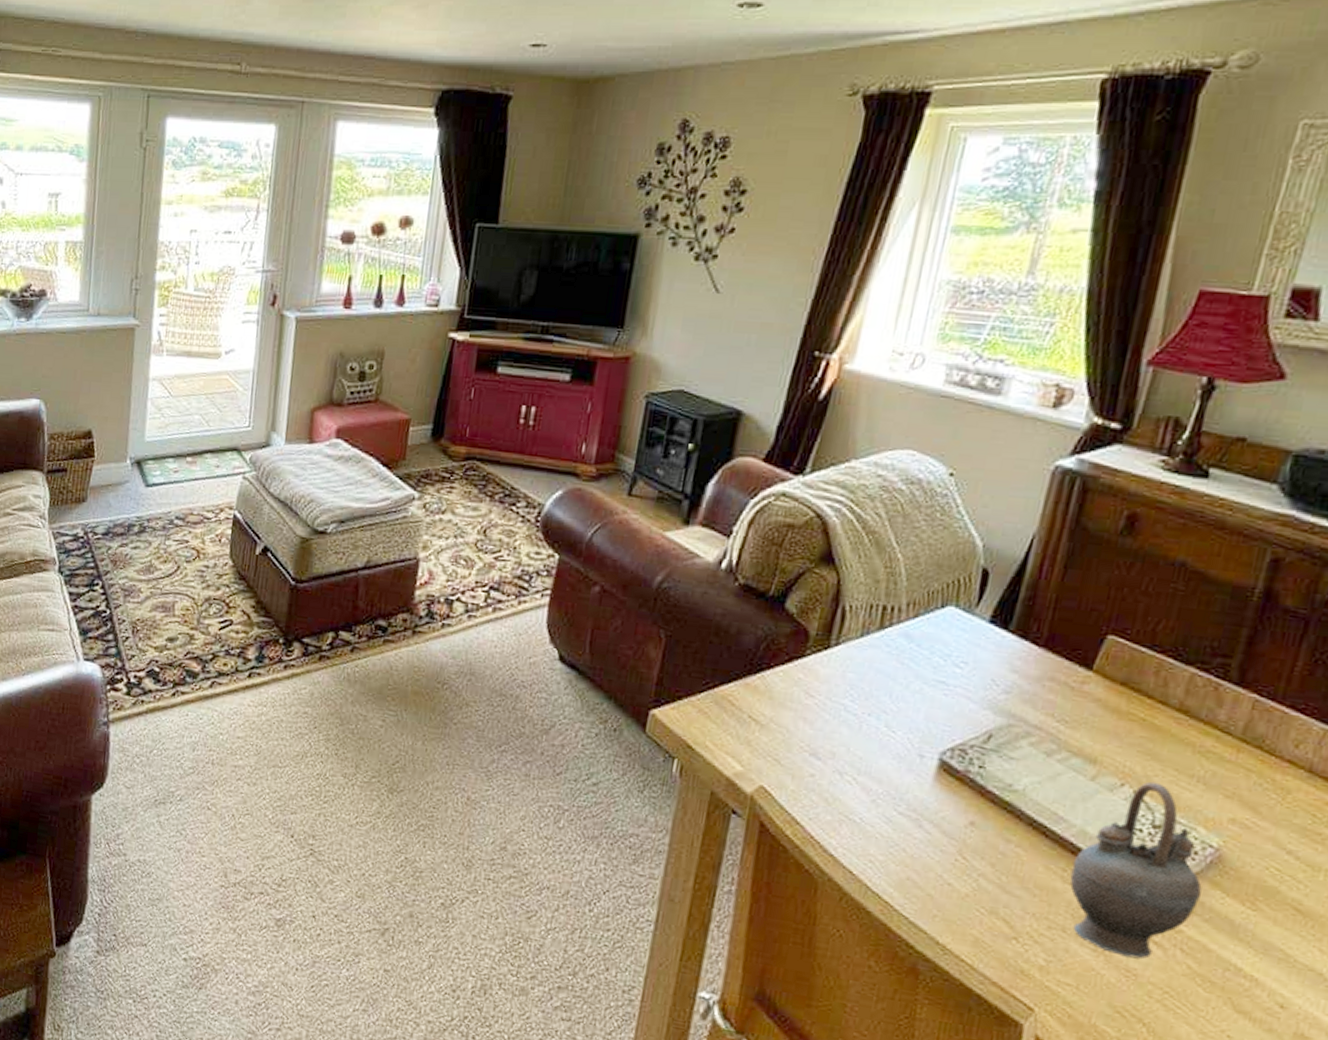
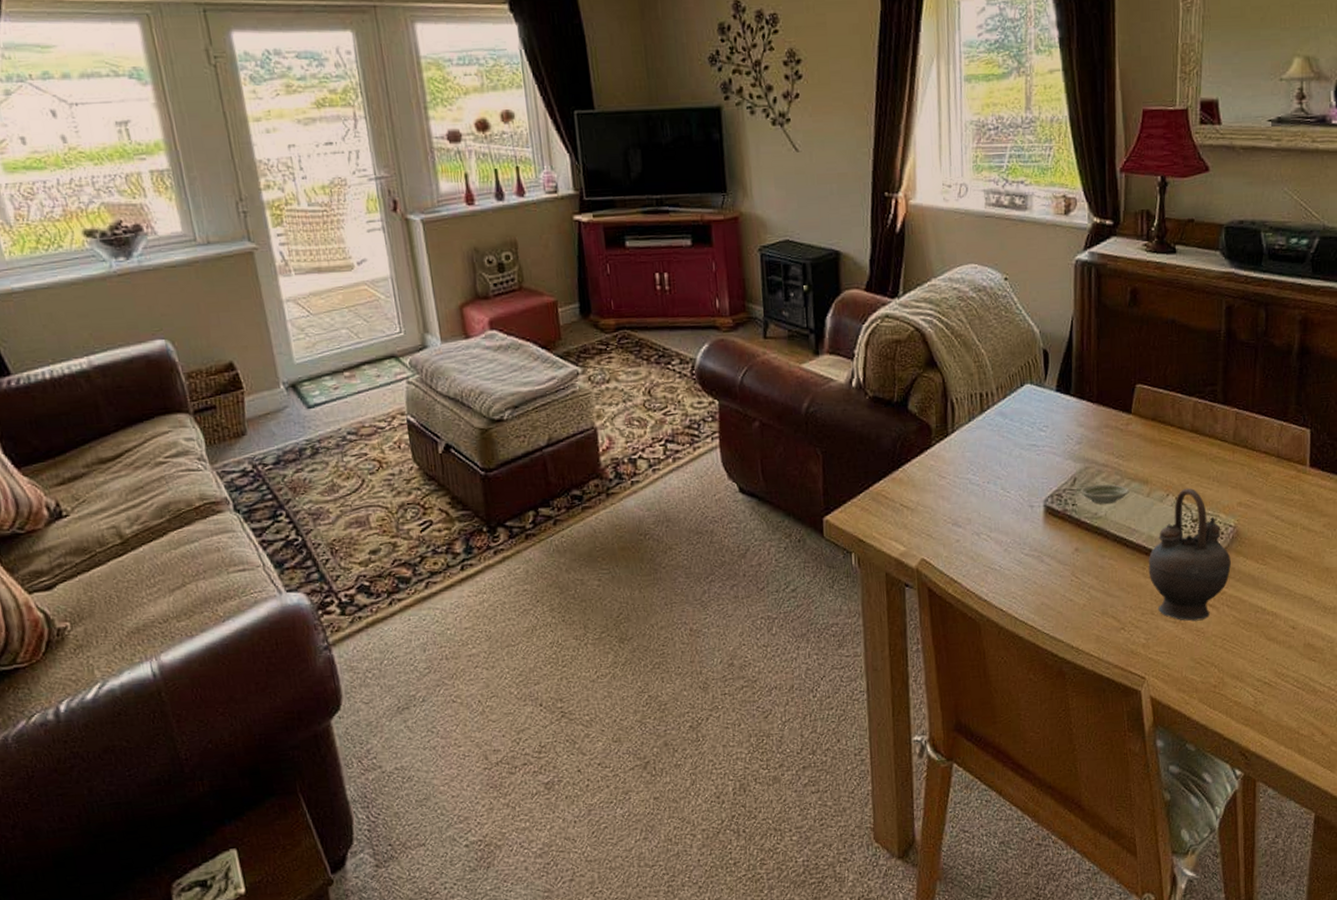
saucer: none [994,747,1067,778] -> present [1080,484,1130,505]

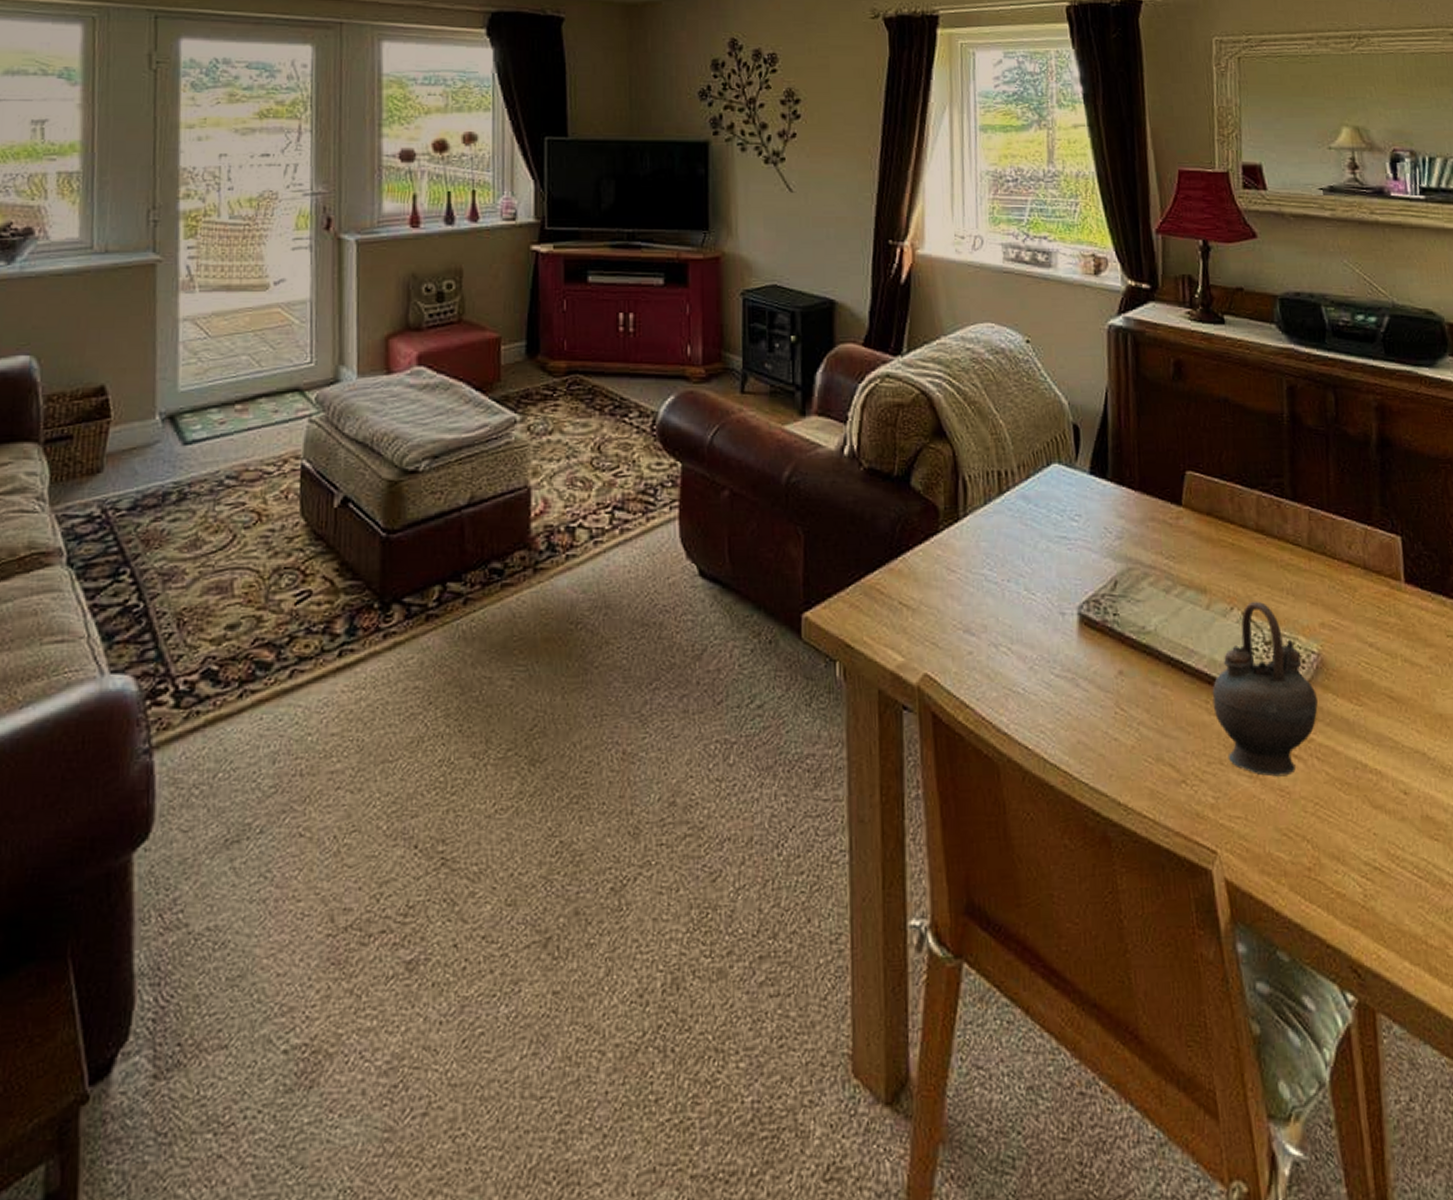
saucer: present [1080,484,1130,505] -> none [1123,590,1184,617]

